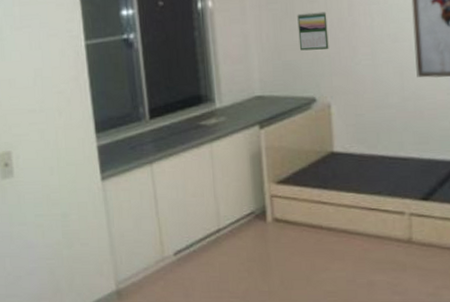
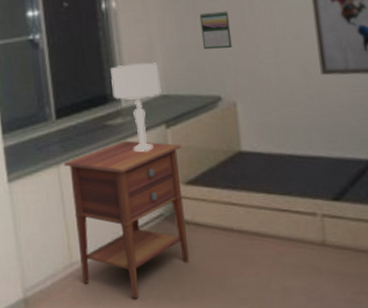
nightstand: none [157,140,279,291] -> present [64,140,190,299]
table lamp: none [205,63,256,152] -> present [110,63,161,152]

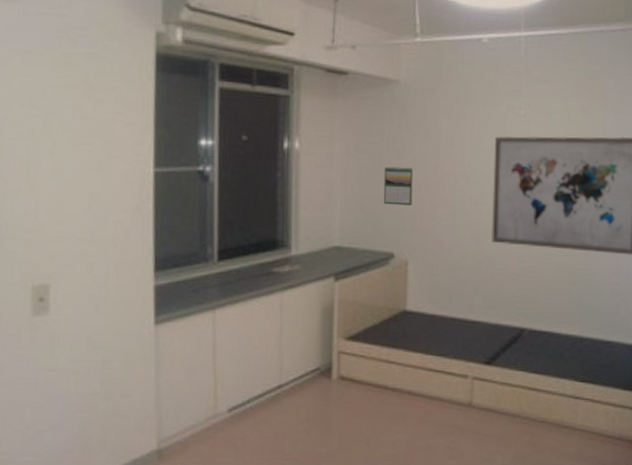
nightstand: present [64,140,190,299] -> none [220,290,347,452]
table lamp: present [110,63,161,152] -> none [283,210,335,303]

